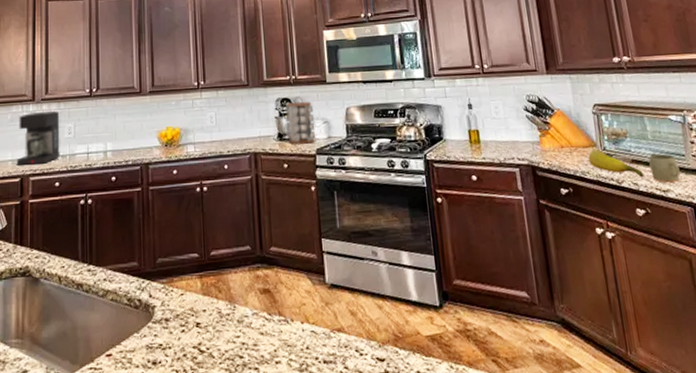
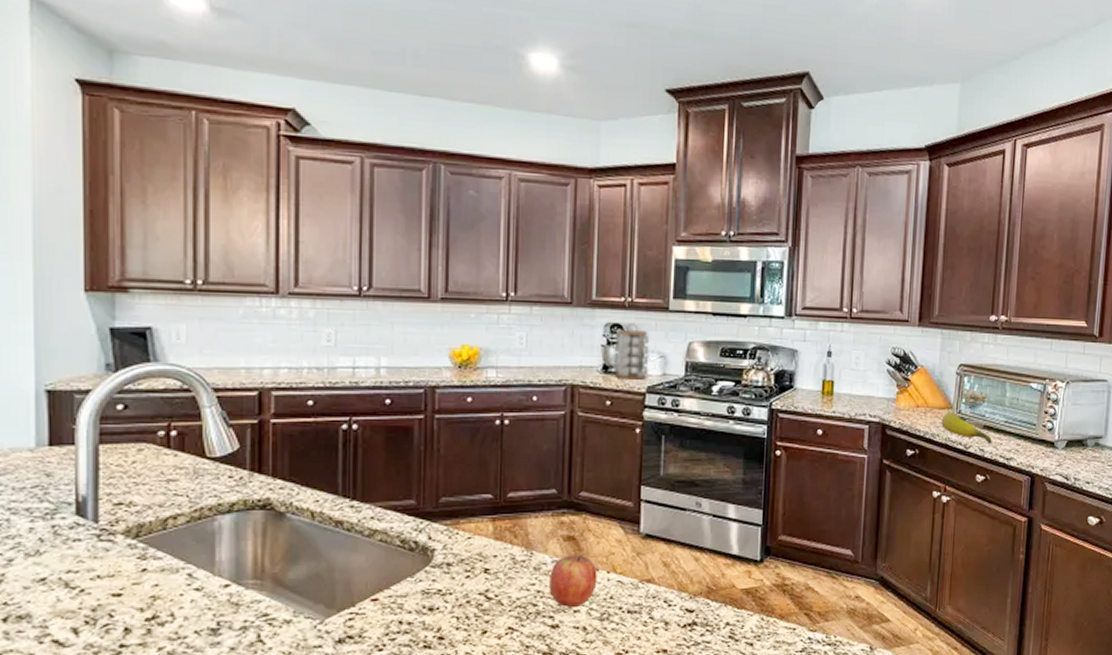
coffee maker: present [16,111,60,165] -> none [252,309,315,377]
apple: none [251,307,294,358] -> present [549,555,597,607]
mug: present [648,154,680,182] -> none [999,421,1028,450]

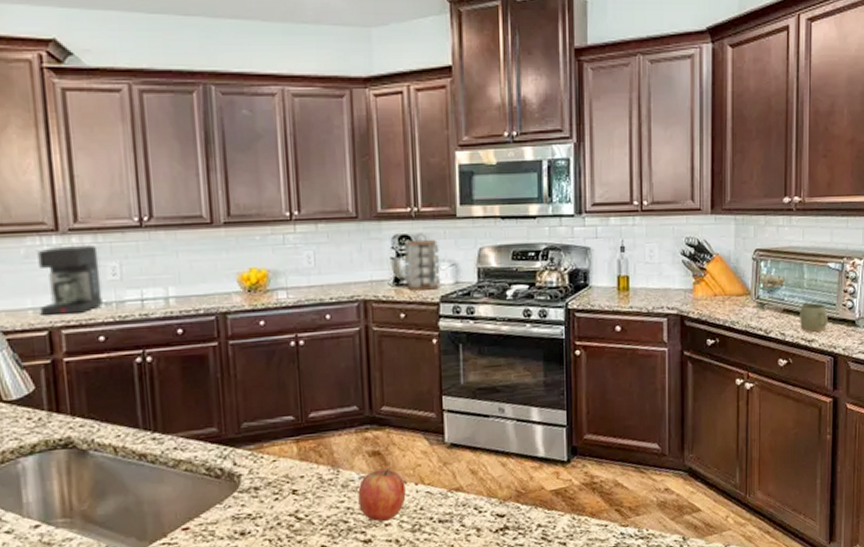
coffee maker: none [252,309,315,377] -> present [37,245,103,315]
banana: present [941,412,992,443] -> none [740,298,792,327]
mug: none [999,421,1028,450] -> present [800,303,828,332]

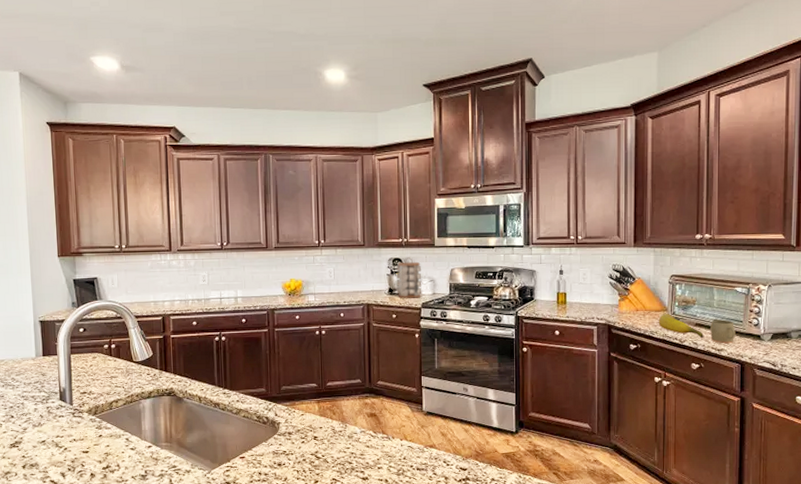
coffee maker: present [37,245,103,315] -> none [158,261,196,307]
apple: present [358,469,406,522] -> none [359,427,394,465]
banana: none [740,298,792,327] -> present [658,314,704,338]

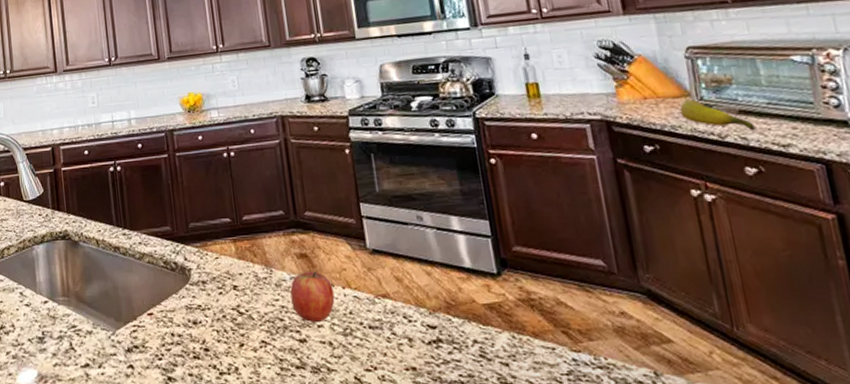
apple: none [359,427,394,465] -> present [290,271,335,322]
spice rack: present [396,257,422,299] -> none [311,55,347,106]
mug: present [710,319,736,343] -> none [762,102,807,136]

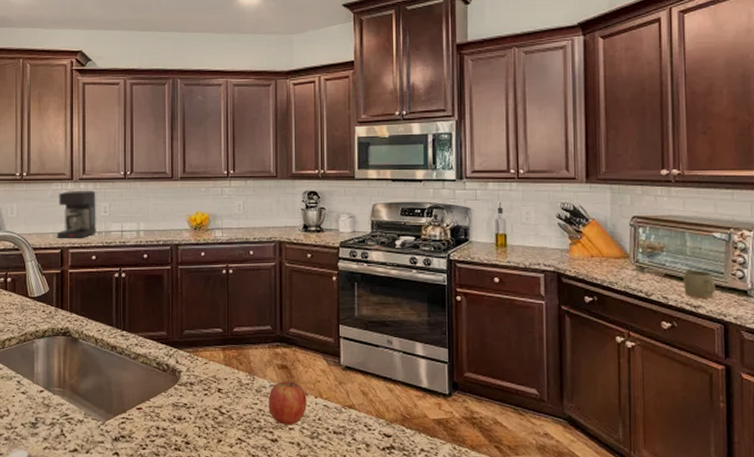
coffee maker: none [44,81,86,135] -> present [57,191,96,239]
banana: present [679,100,755,130] -> none [618,262,675,291]
mug: none [762,102,807,136] -> present [683,270,715,298]

